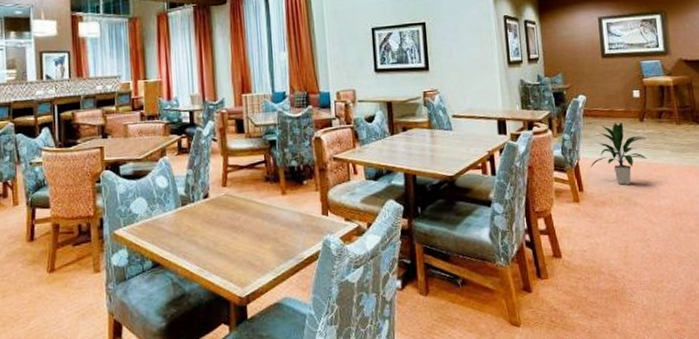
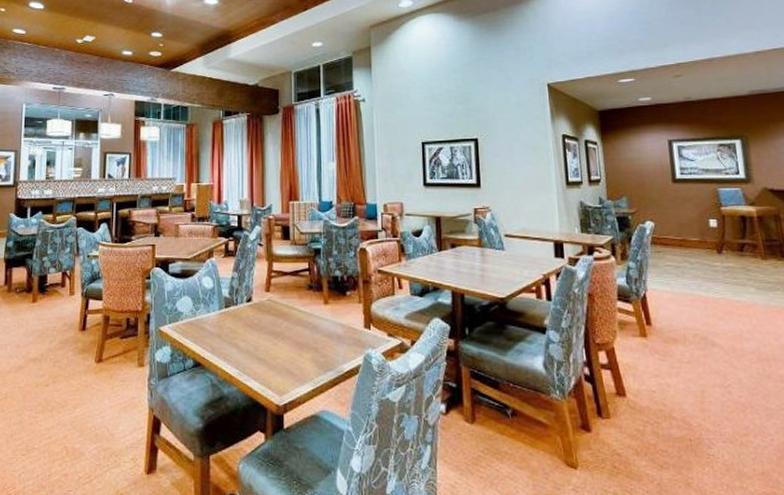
indoor plant: present [590,122,648,185] -> none [659,252,727,322]

